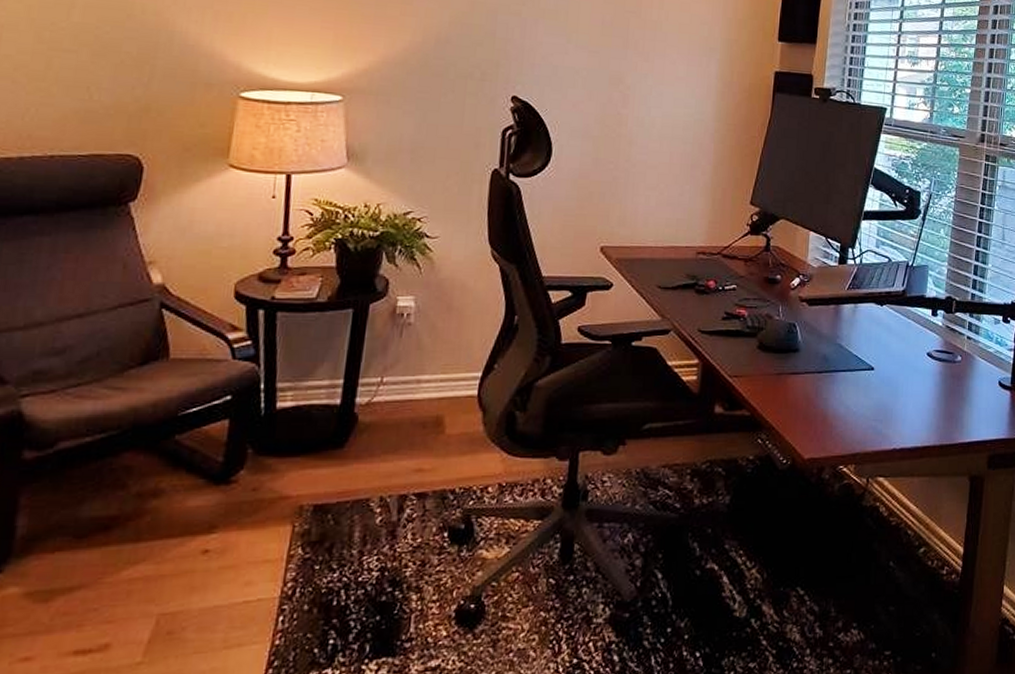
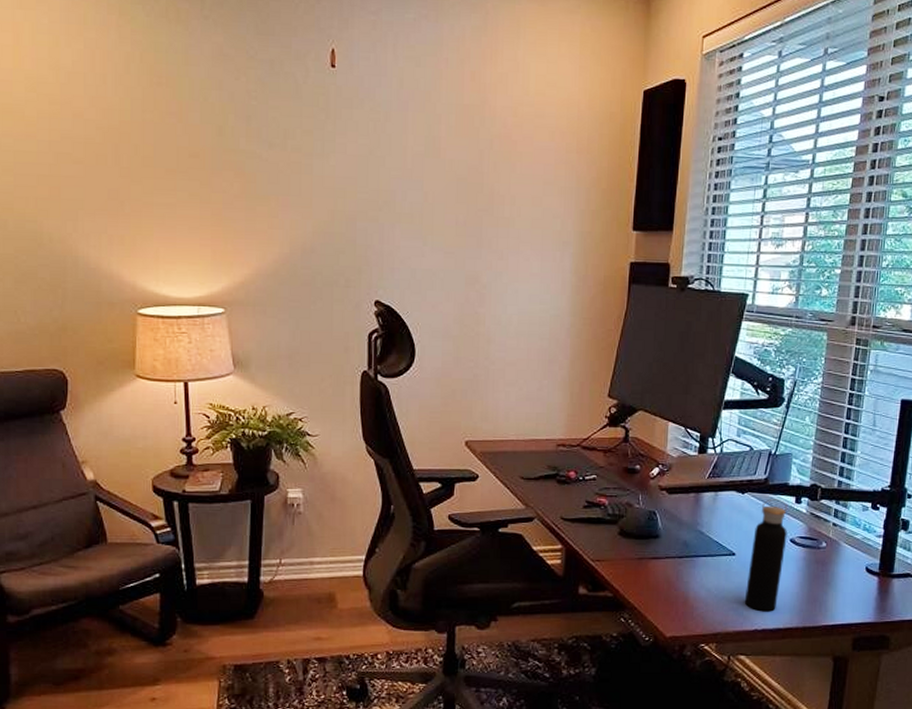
water bottle: none [883,311,924,430] -> present [744,499,787,612]

